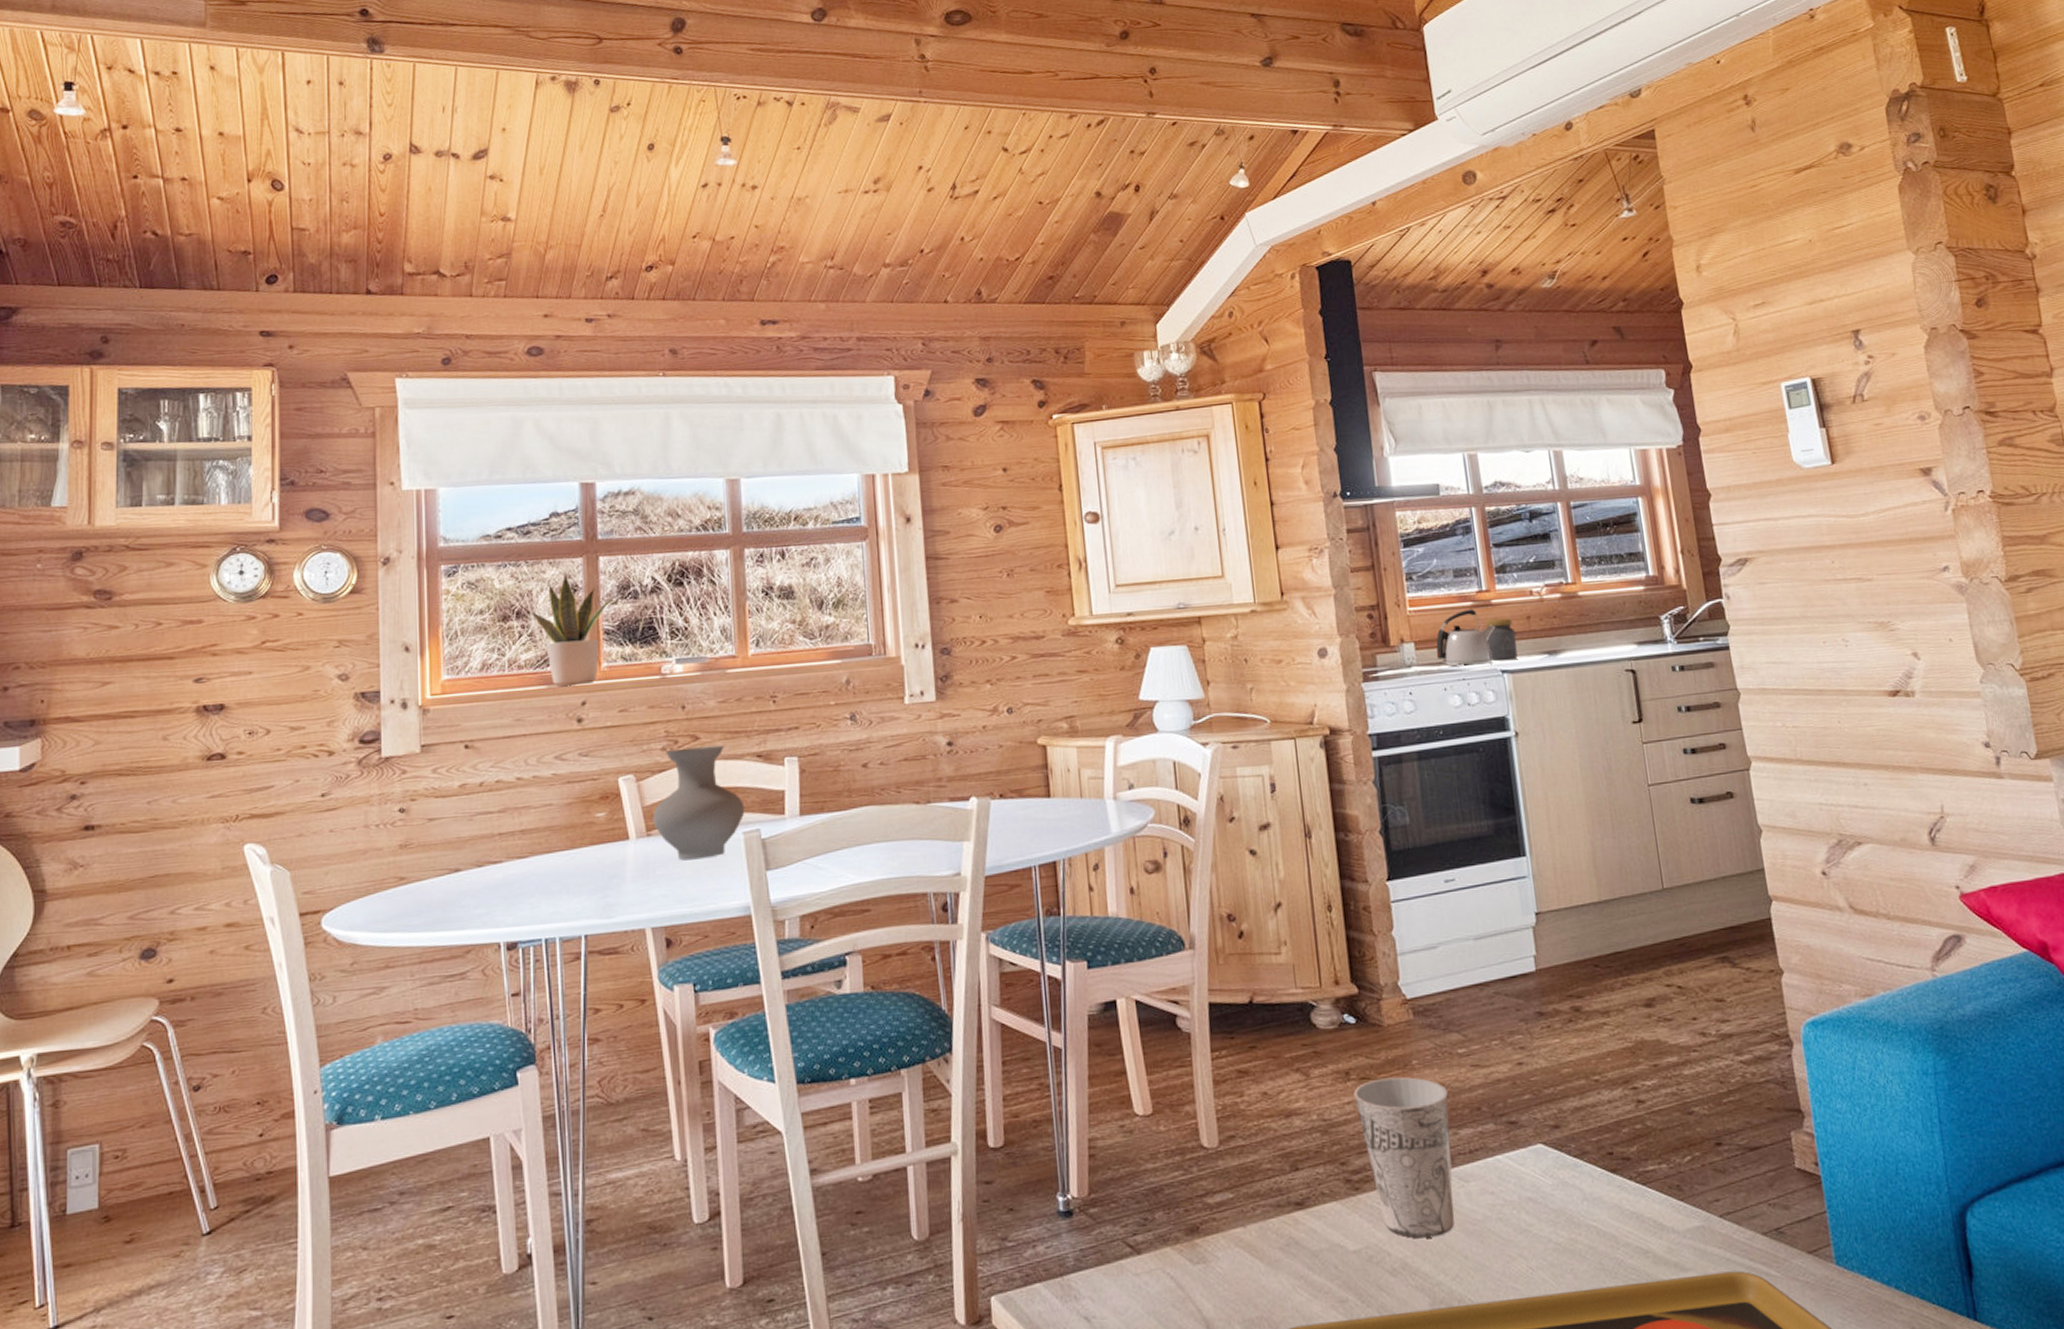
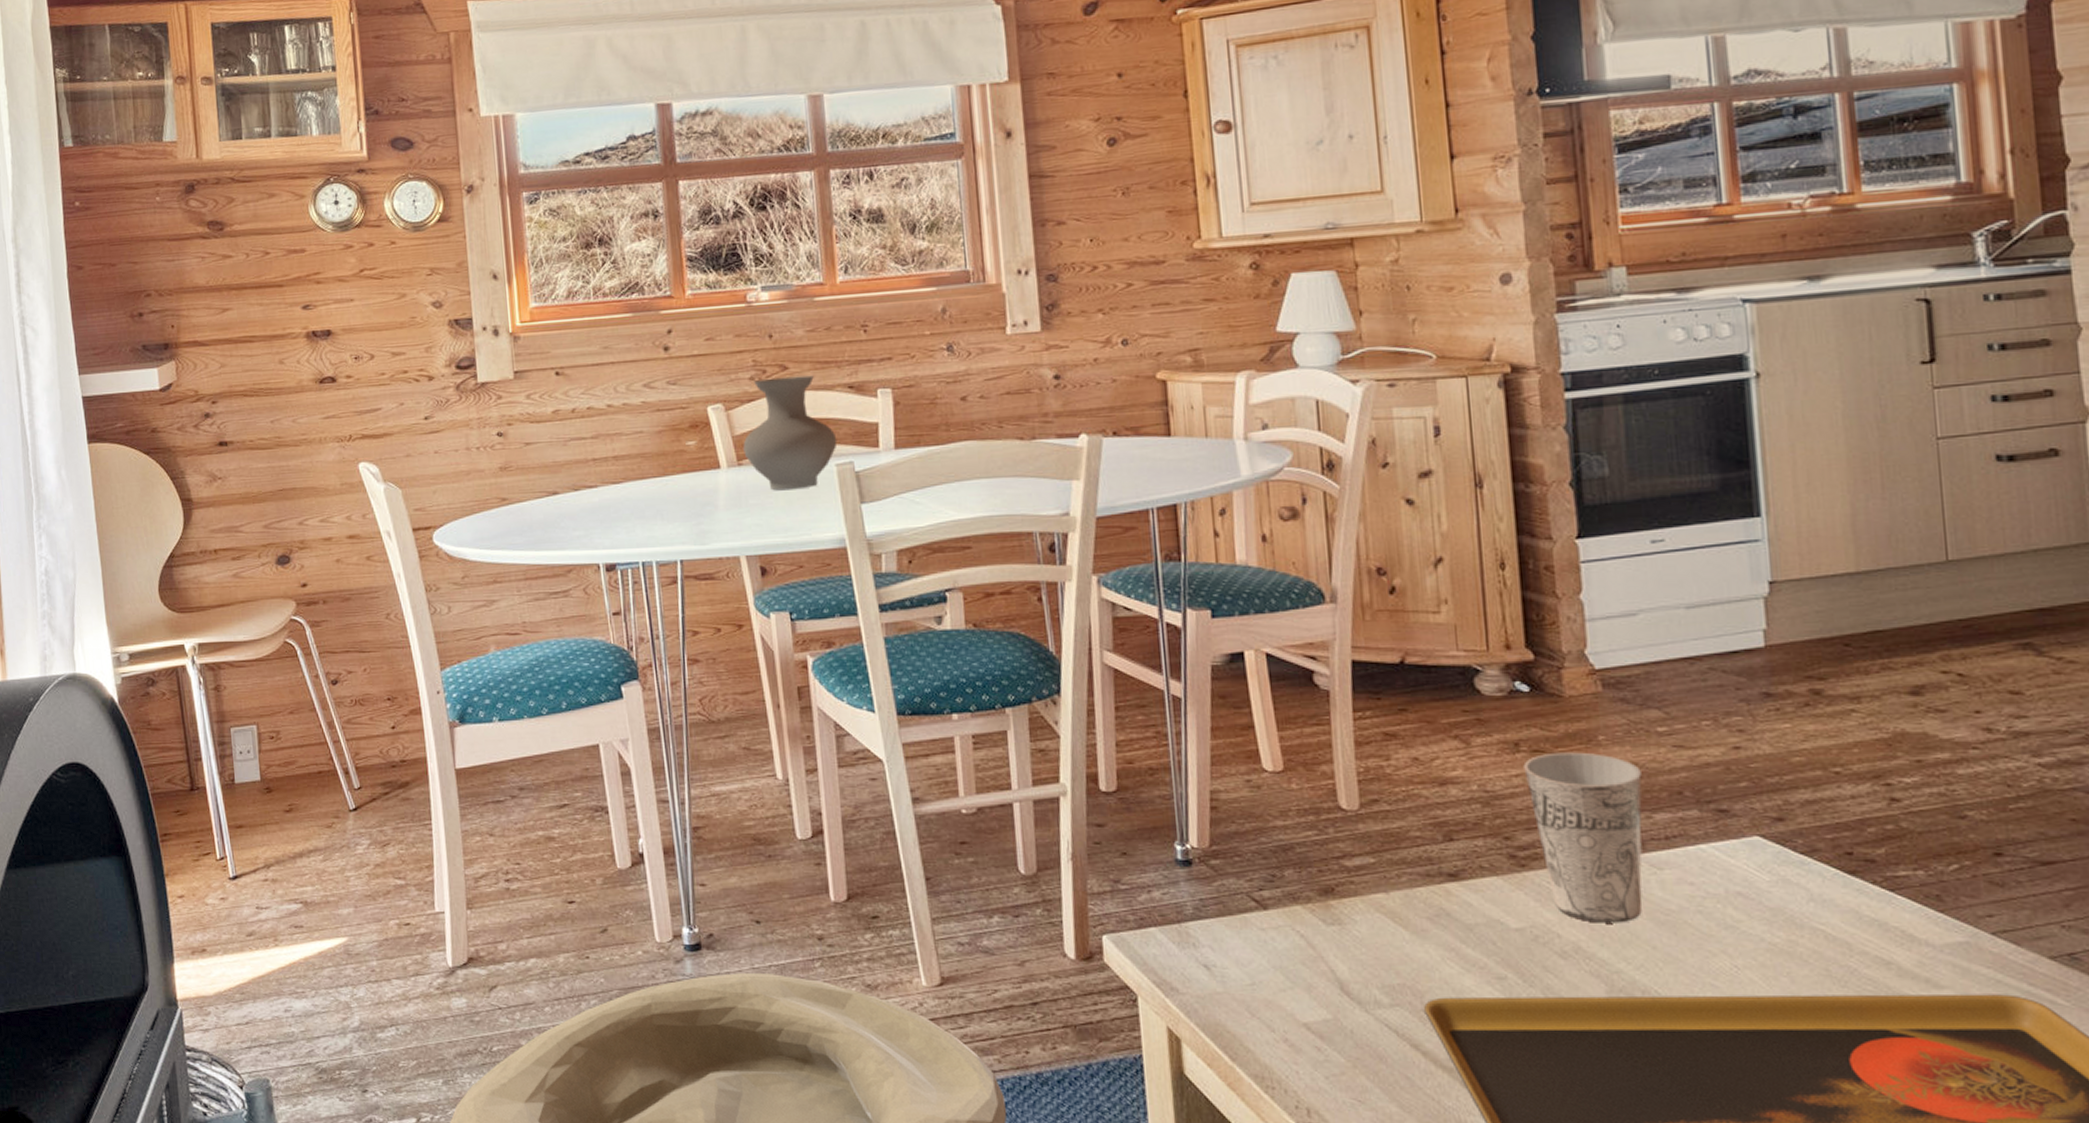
potted plant: present [530,572,615,686] -> none [612,197,696,314]
kettle: present [1436,609,1496,667] -> none [1655,226,1738,295]
jar: present [1485,618,1518,661] -> none [1724,236,1766,288]

